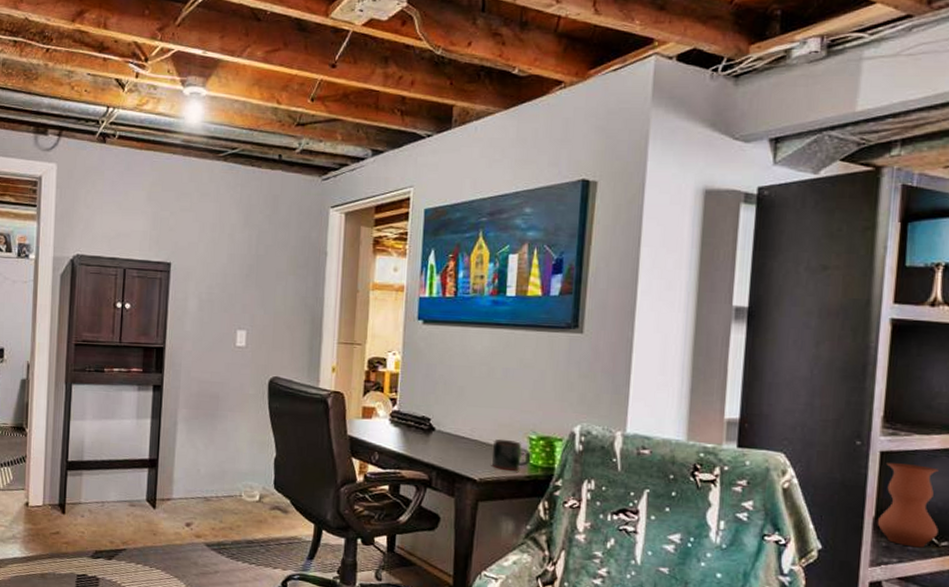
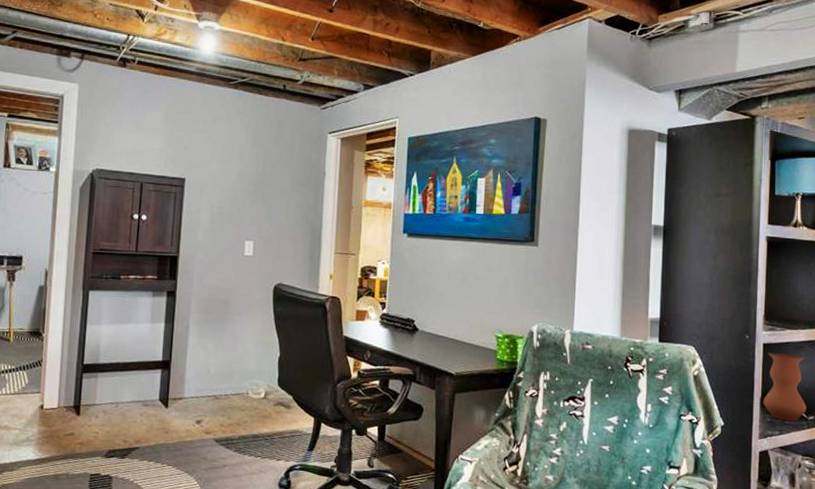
mug: present [491,440,531,471] -> none [466,338,498,365]

